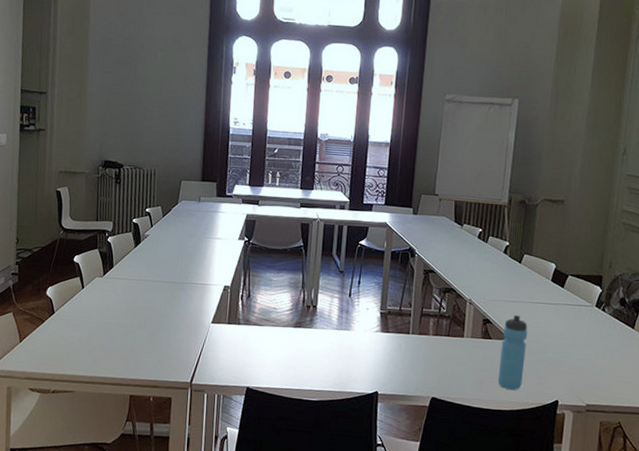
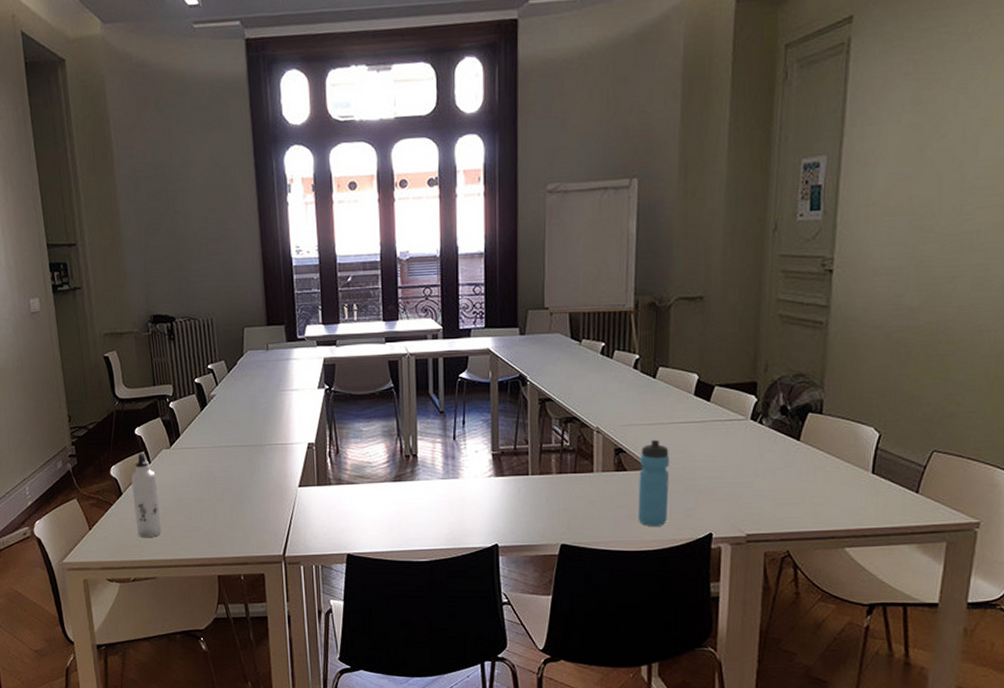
water bottle: none [63,278,87,355] -> present [131,452,162,537]

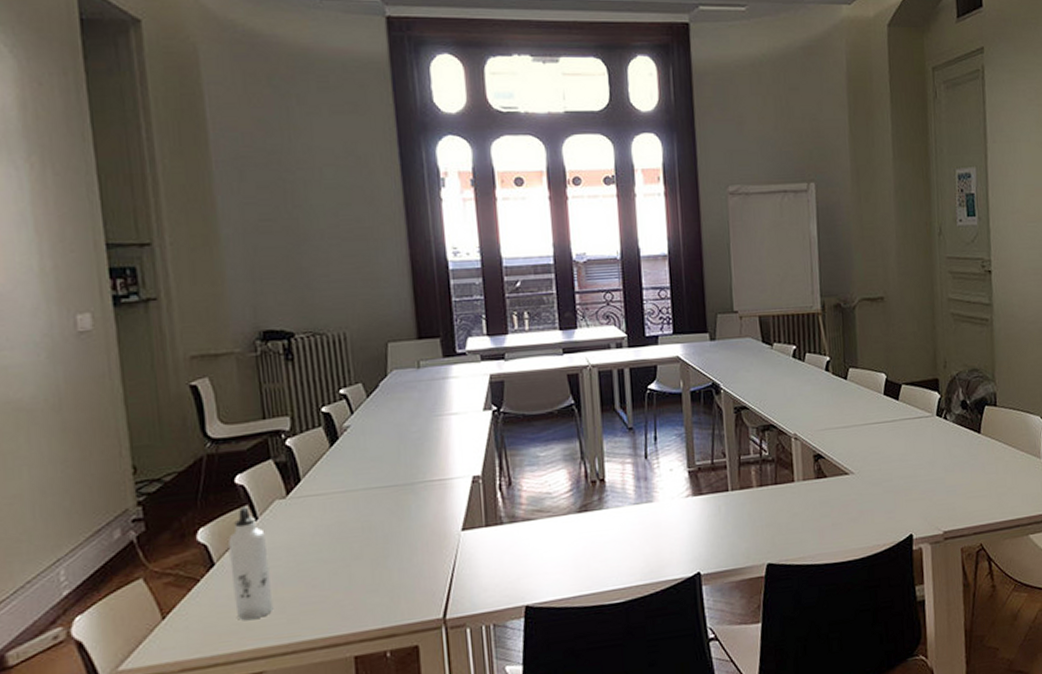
water bottle: present [638,439,669,526] -> none [839,442,870,534]

